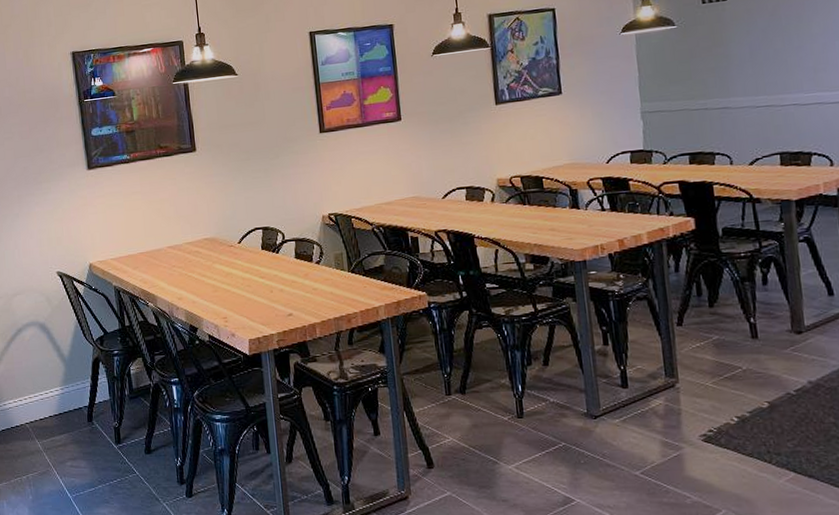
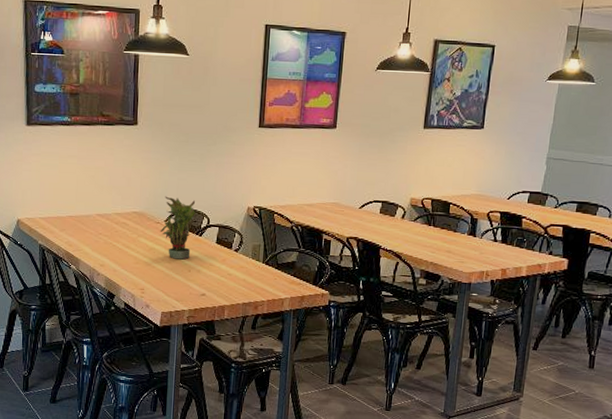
potted plant: none [234,217,270,281] -> present [160,196,196,260]

